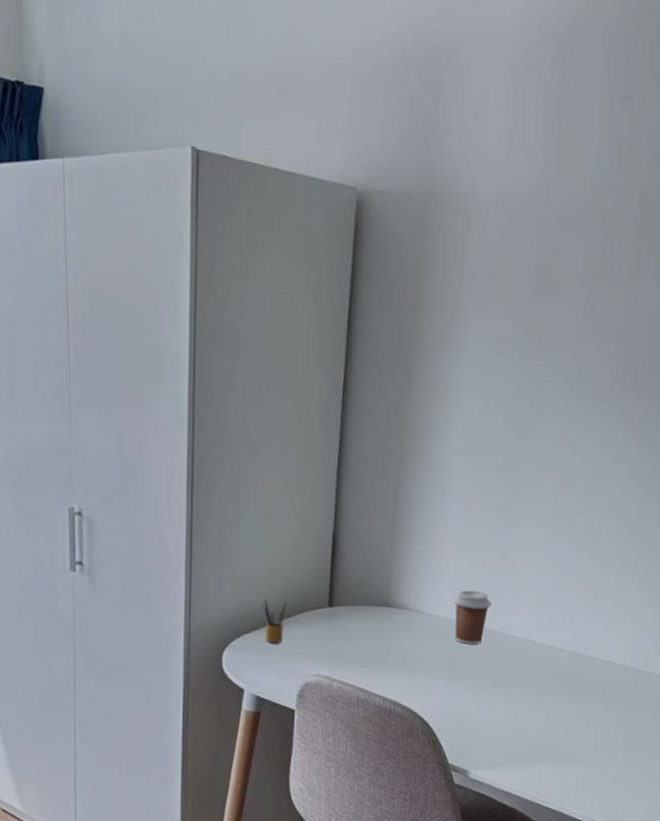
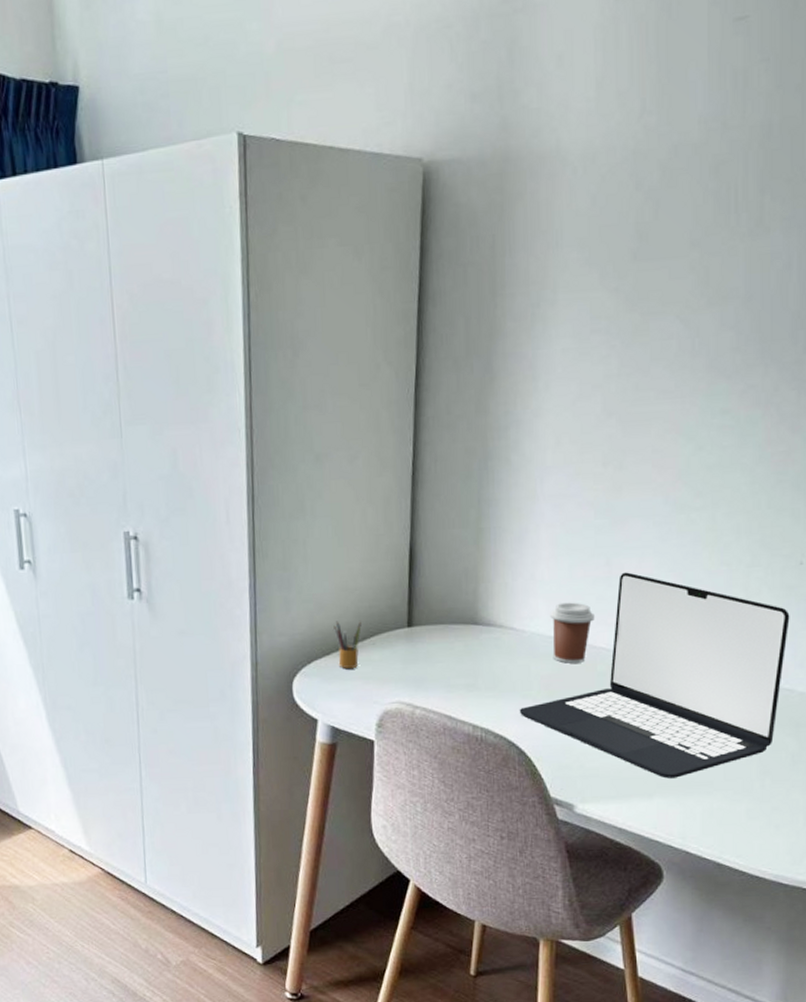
laptop: none [424,566,652,748] -> present [519,572,790,779]

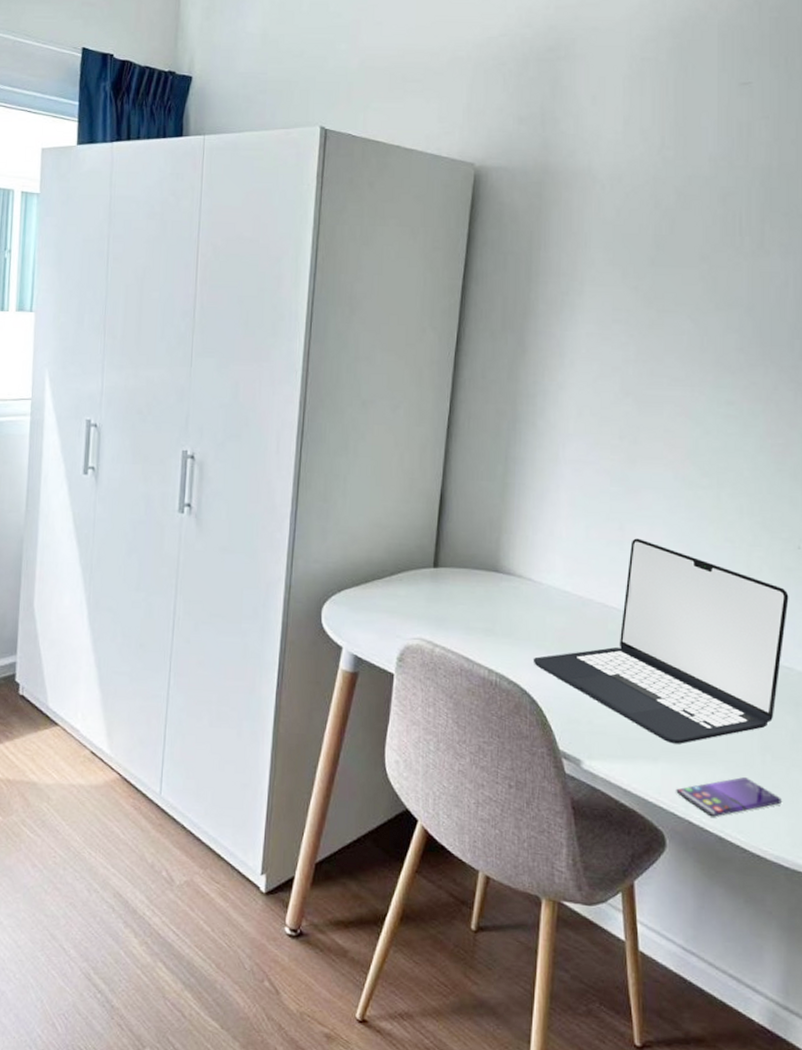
pencil box: present [333,621,361,669] -> none [365,554,391,602]
coffee cup: present [550,602,595,664] -> none [566,560,607,620]
smartphone: none [672,802,781,845] -> present [676,776,782,817]

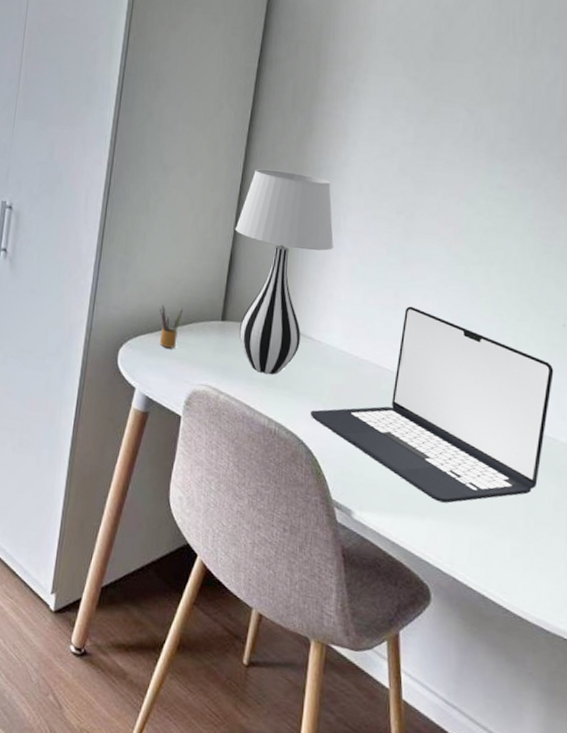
pencil box: none [365,554,391,602] -> present [159,305,183,349]
table lamp: none [444,397,553,622] -> present [235,169,334,375]
smartphone: present [676,776,782,817] -> none [442,539,544,576]

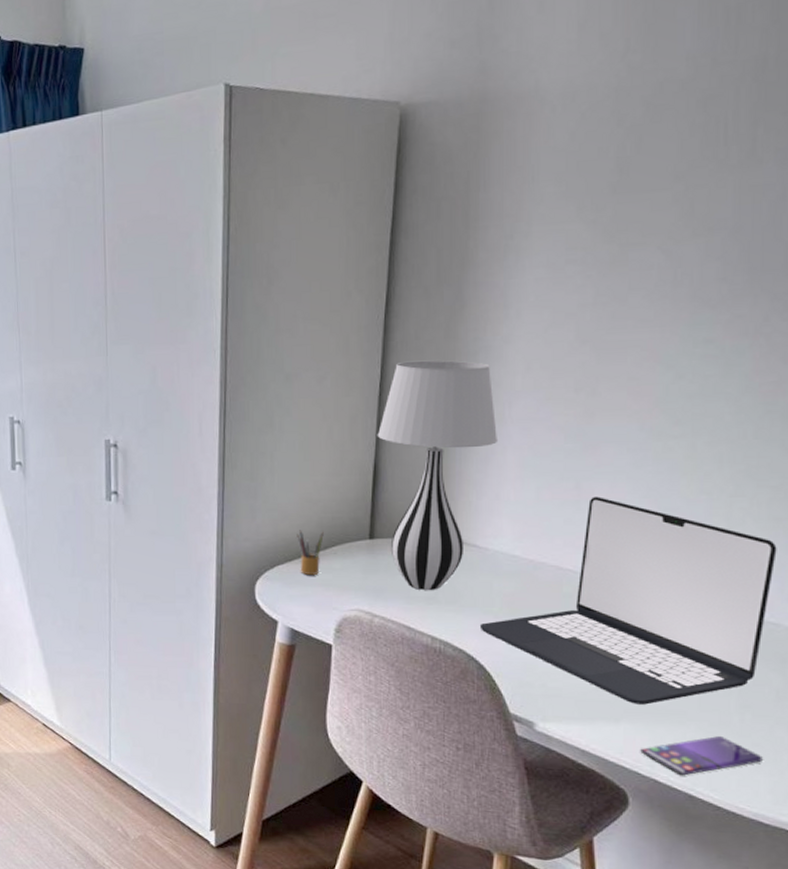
smartphone: none [442,539,544,576] -> present [640,735,763,776]

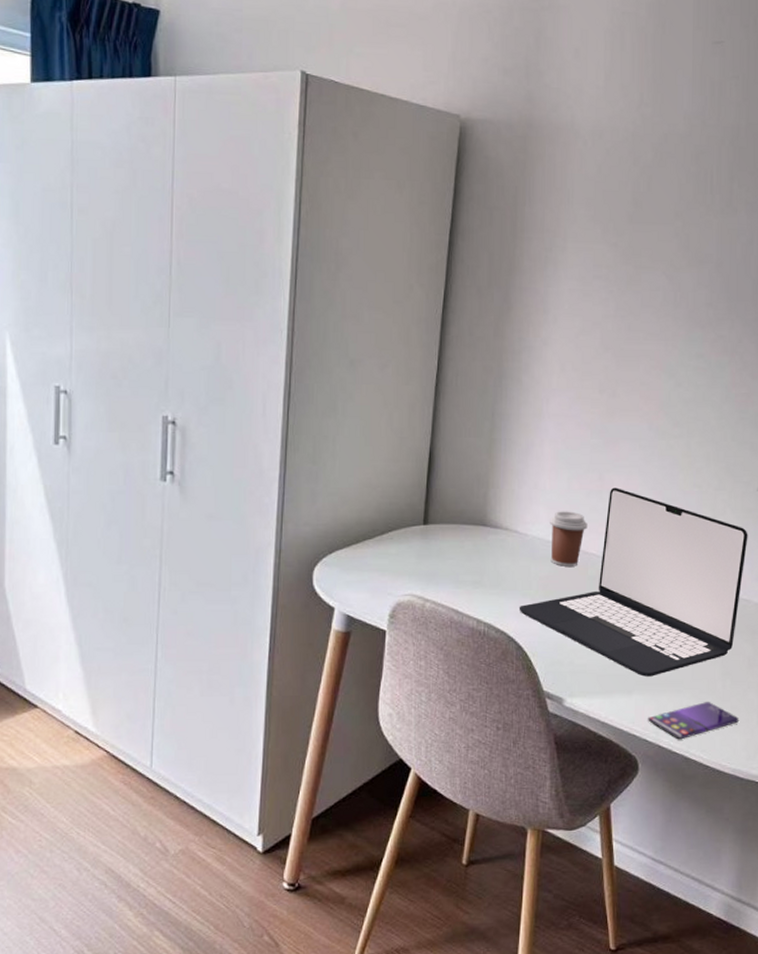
pencil box: present [297,530,324,576] -> none [355,515,381,561]
table lamp: present [377,360,499,590] -> none [433,355,538,574]
coffee cup: none [515,523,562,583] -> present [550,511,588,566]

